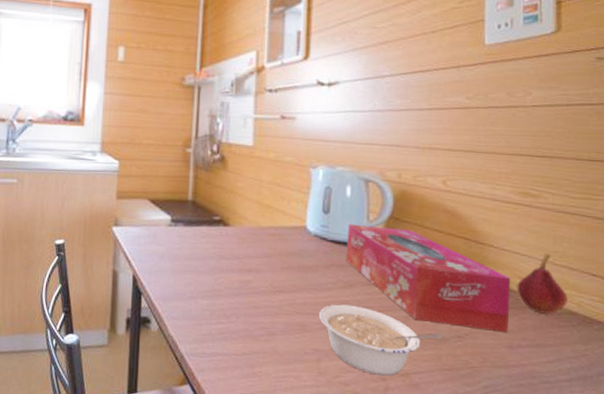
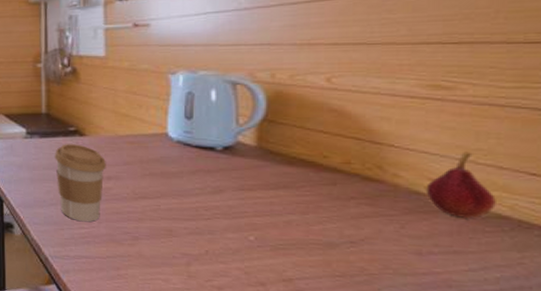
coffee cup: none [198,233,248,317] -> present [55,144,106,222]
legume: present [318,304,444,376] -> none [185,209,333,281]
tissue box: present [346,223,511,333] -> none [213,128,418,239]

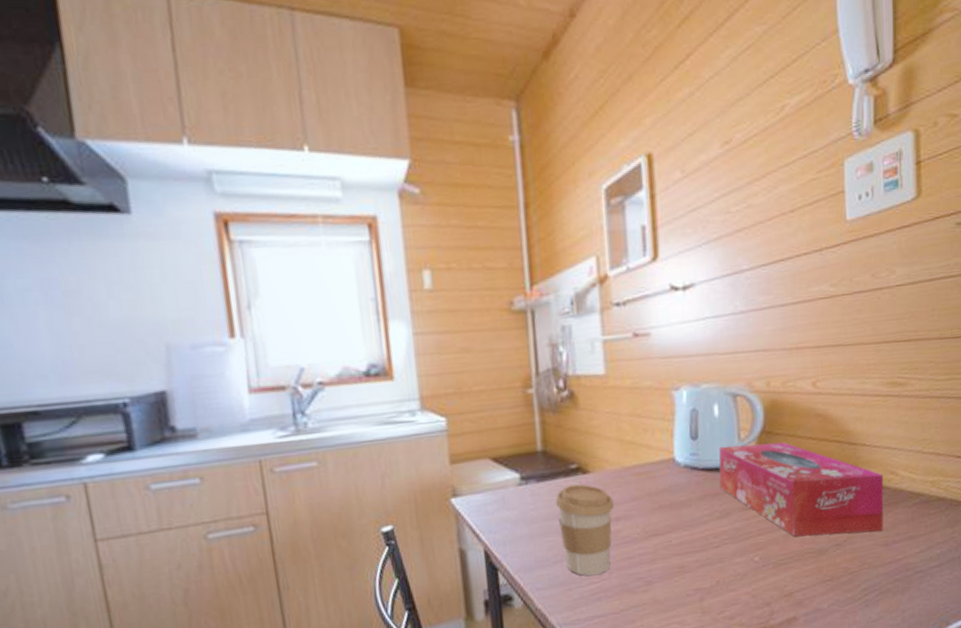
tissue box: none [213,128,418,239] -> present [719,442,884,537]
fruit: present [426,151,496,218] -> none [889,443,936,505]

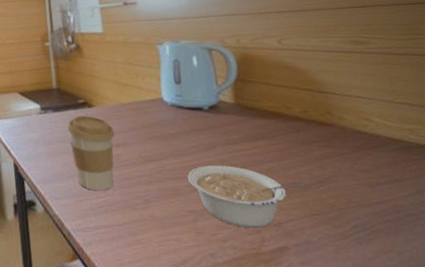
legume: none [696,534,823,602] -> present [187,165,306,228]
tissue box: present [719,442,884,537] -> none [200,89,366,173]

